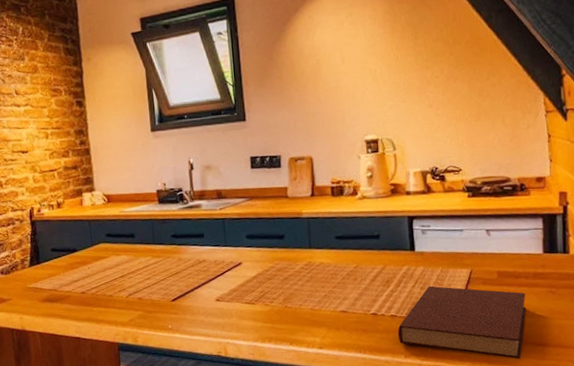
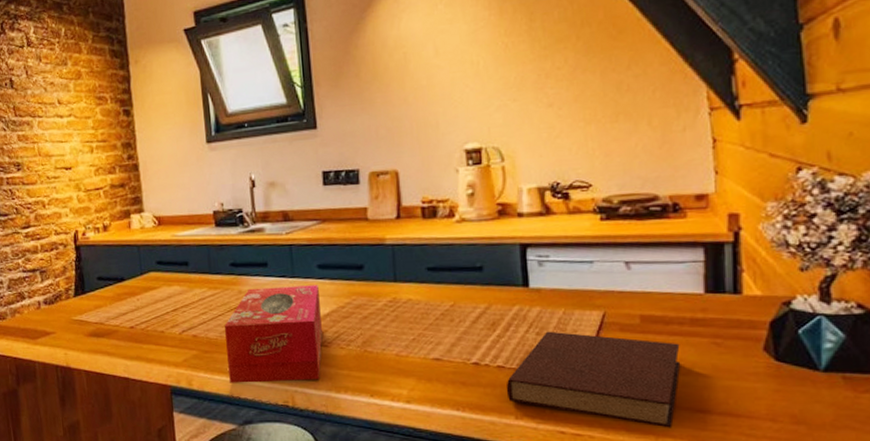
tissue box: none [166,252,250,339] -> present [225,285,323,383]

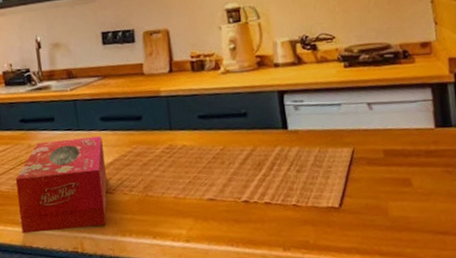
notebook: present [506,331,681,428] -> none [273,168,421,251]

